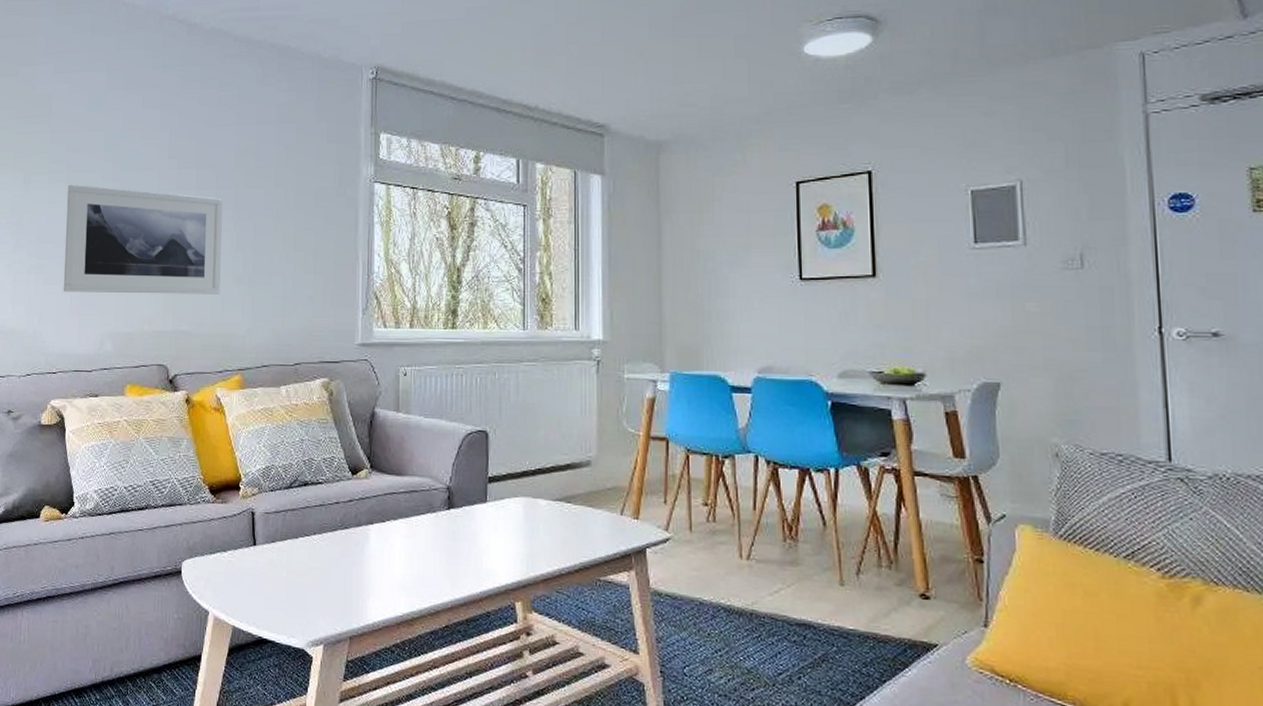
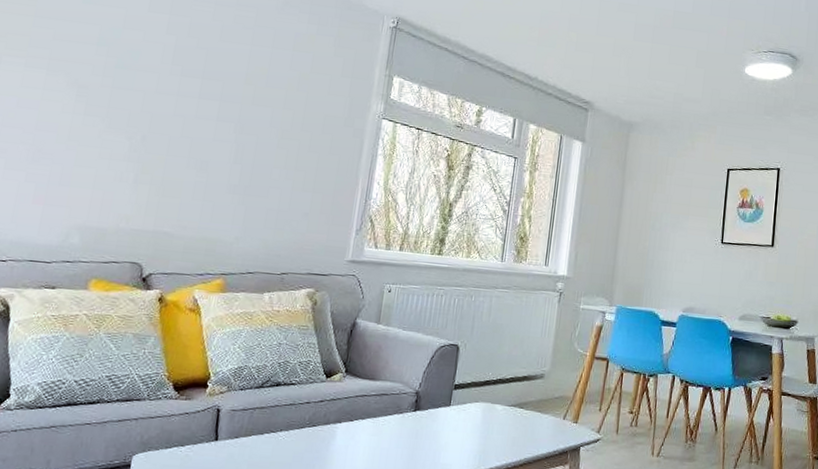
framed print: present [63,184,222,294] -> none [27,72,226,201]

